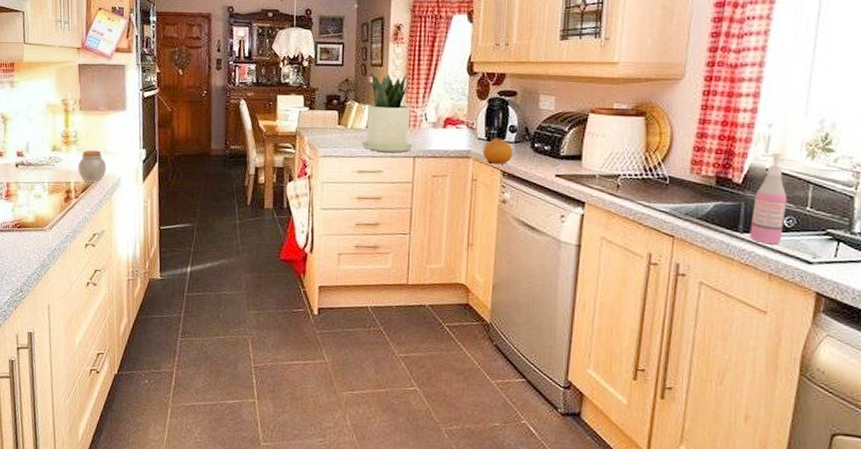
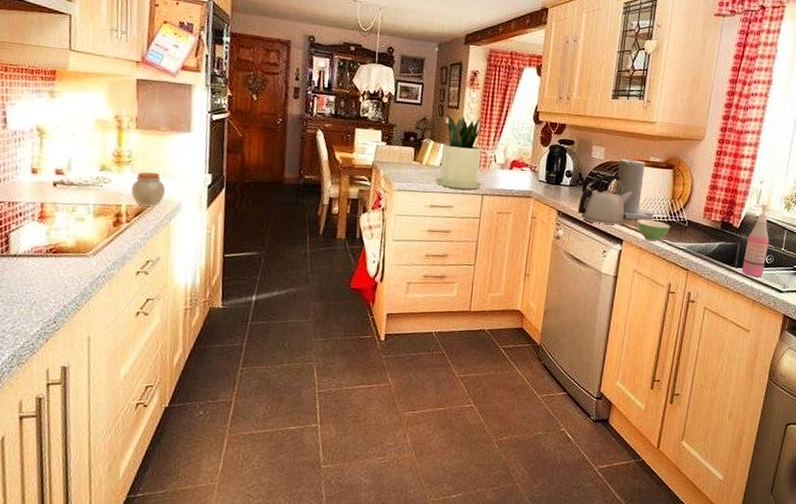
fruit: present [482,138,513,164] -> none [542,181,568,205]
kettle: none [526,127,595,185] -> present [577,174,634,225]
paper towel: none [571,107,622,179] -> present [615,158,653,221]
bowl: none [600,177,647,205] -> present [636,219,671,243]

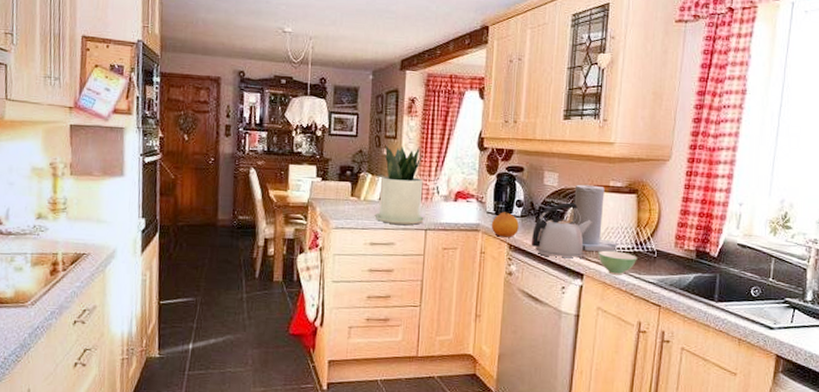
jar: present [131,172,166,206] -> none [66,218,101,254]
fruit: none [542,181,568,205] -> present [491,212,519,238]
soap dispenser: present [742,203,770,277] -> none [723,228,754,312]

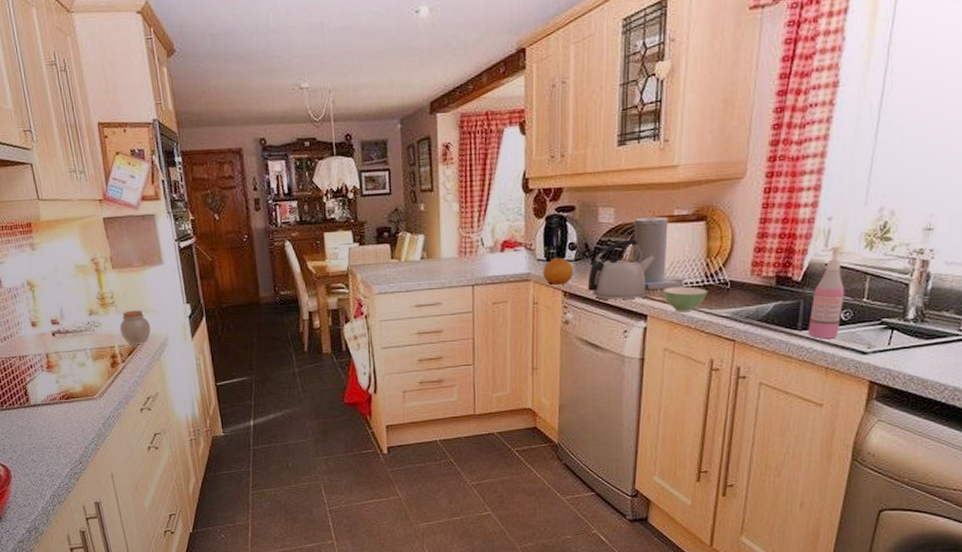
jar: none [66,218,101,254] -> present [119,310,151,344]
planter: present [374,146,425,225] -> none [418,197,471,284]
soap dispenser: none [723,228,754,312] -> present [808,246,845,339]

